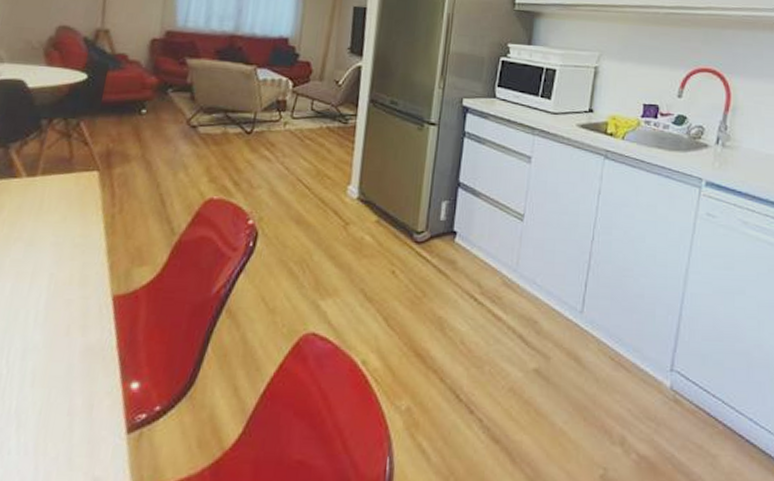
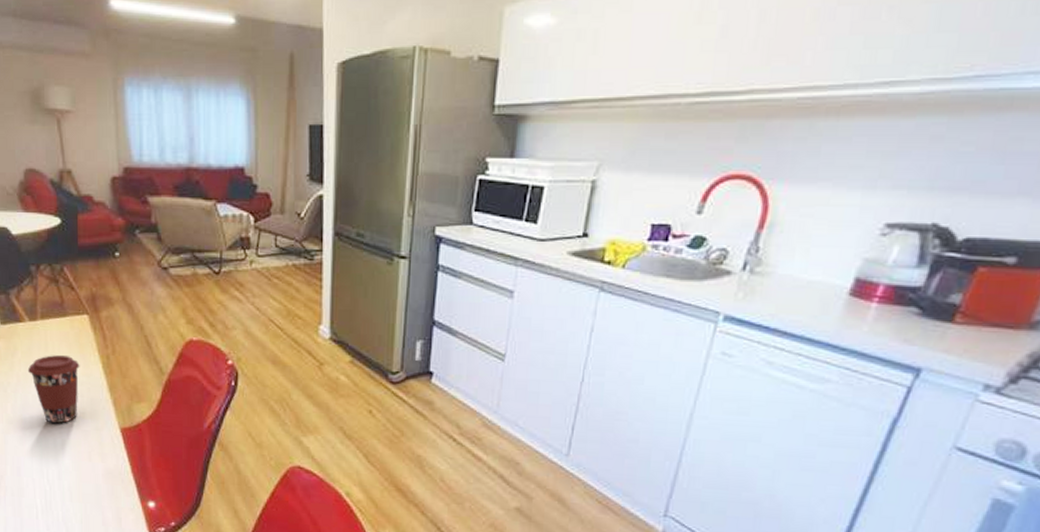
coffee cup: none [11,213,78,292] -> present [27,354,80,424]

